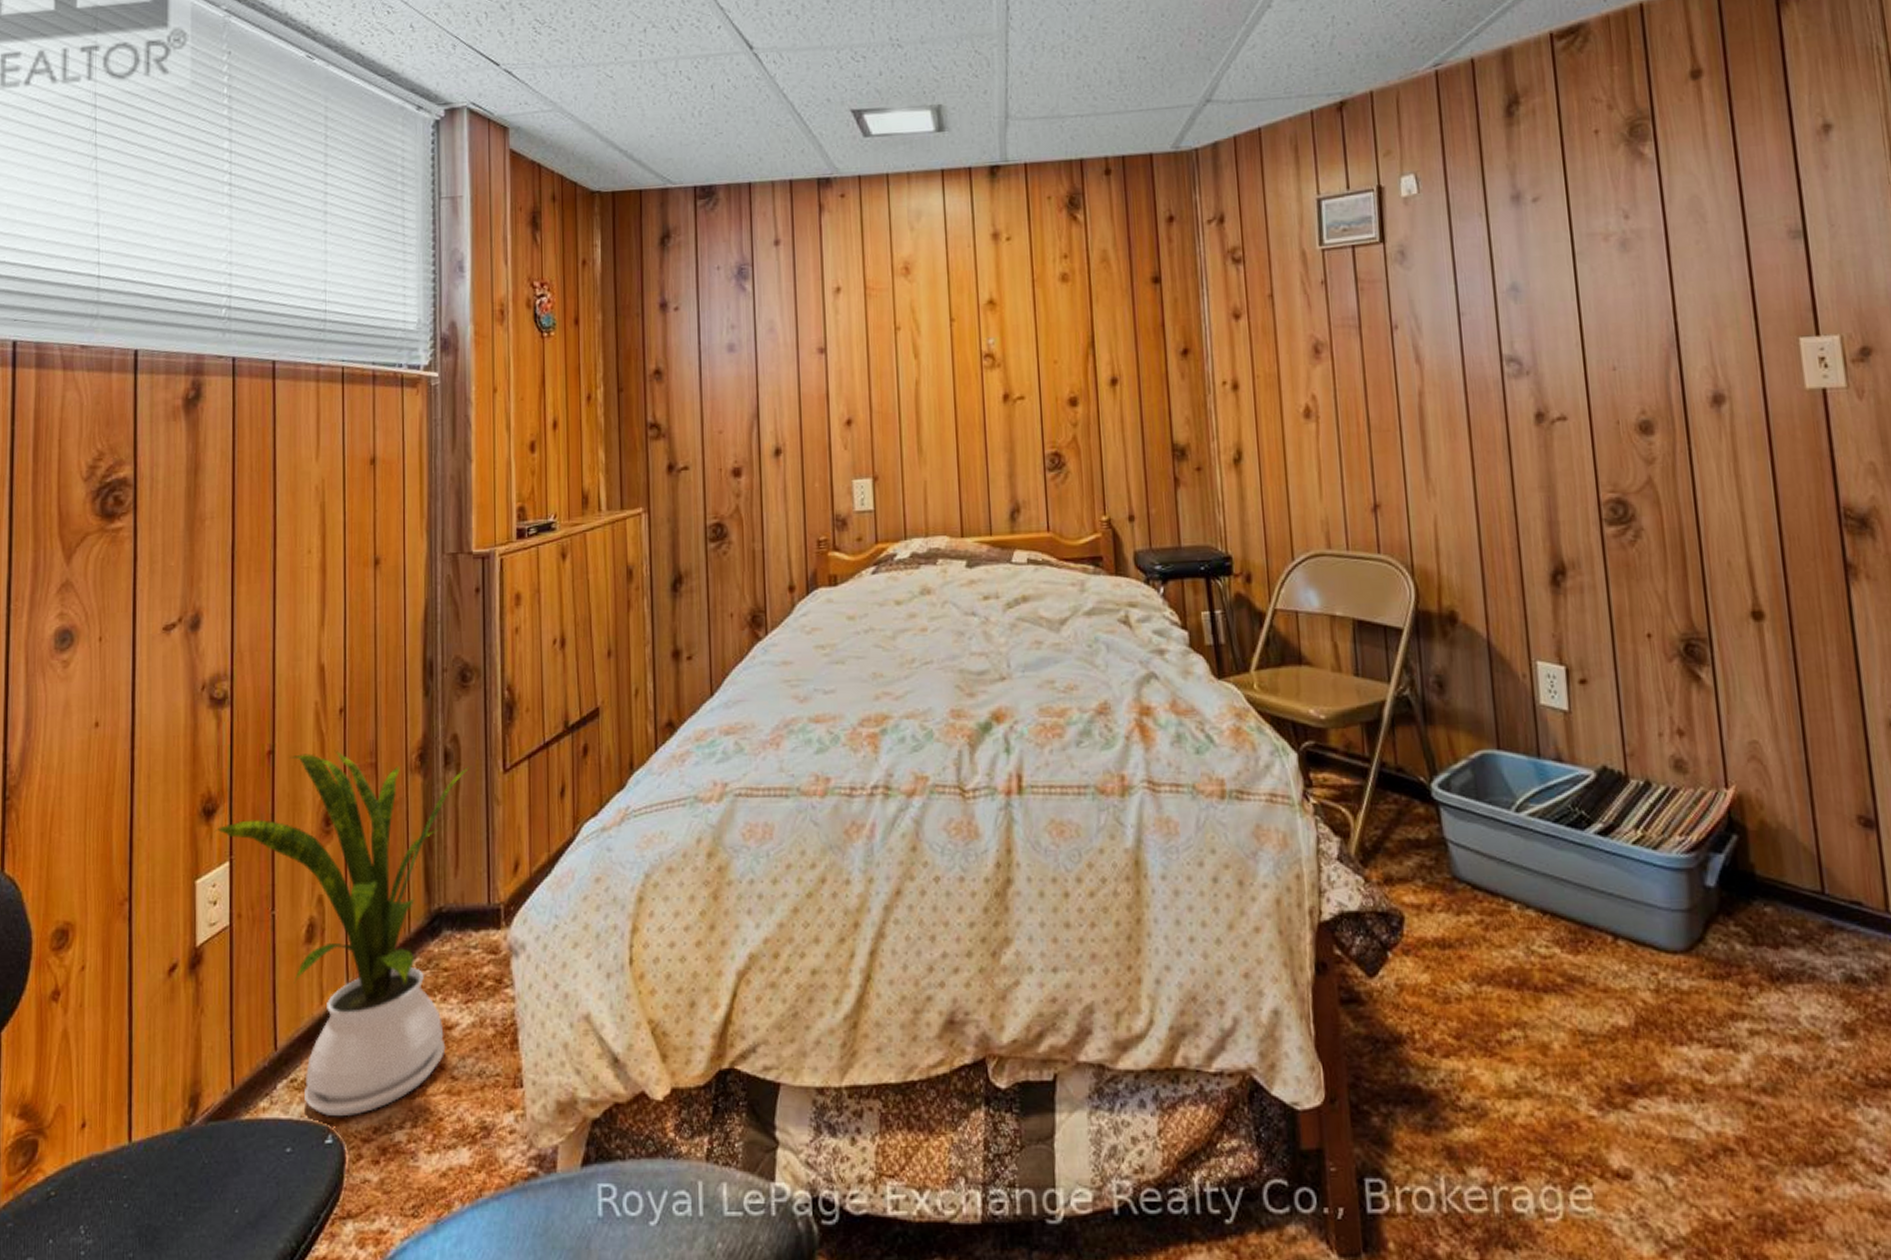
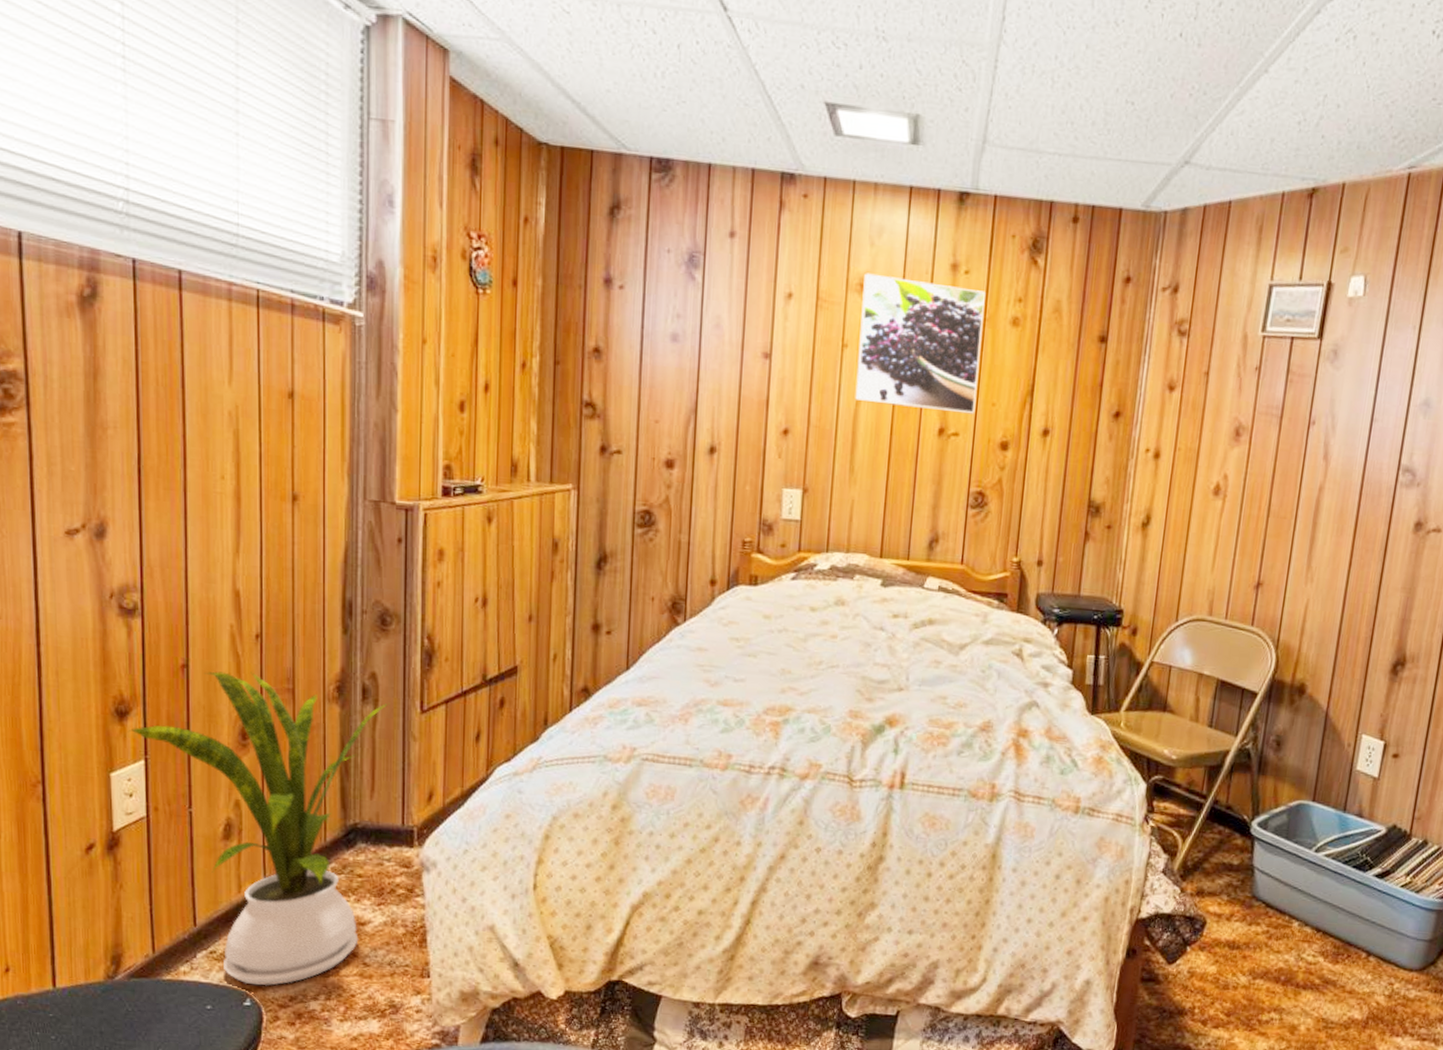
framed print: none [908,253,1038,381] -> present [855,273,986,415]

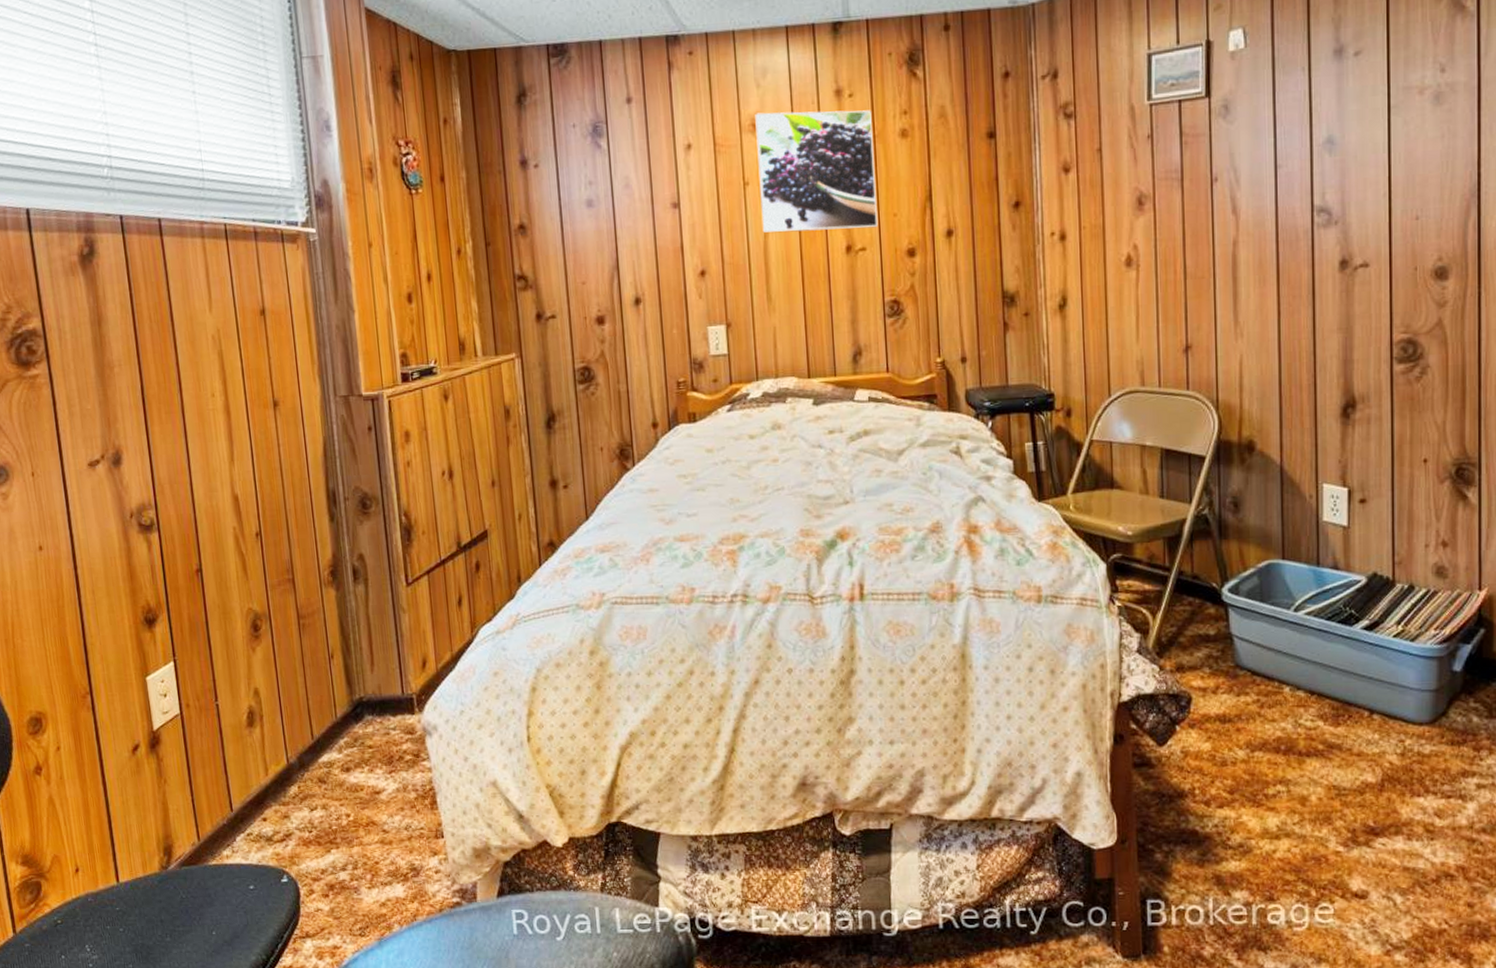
house plant: present [128,671,389,986] -> none [157,568,378,862]

